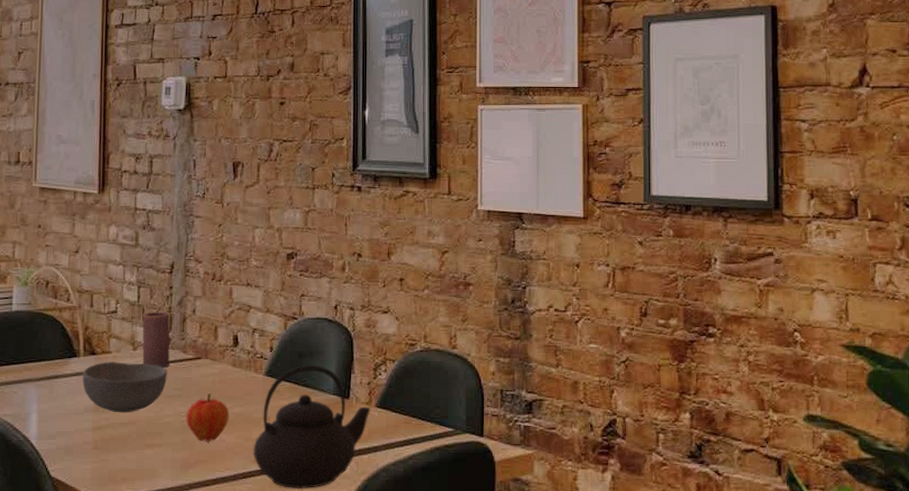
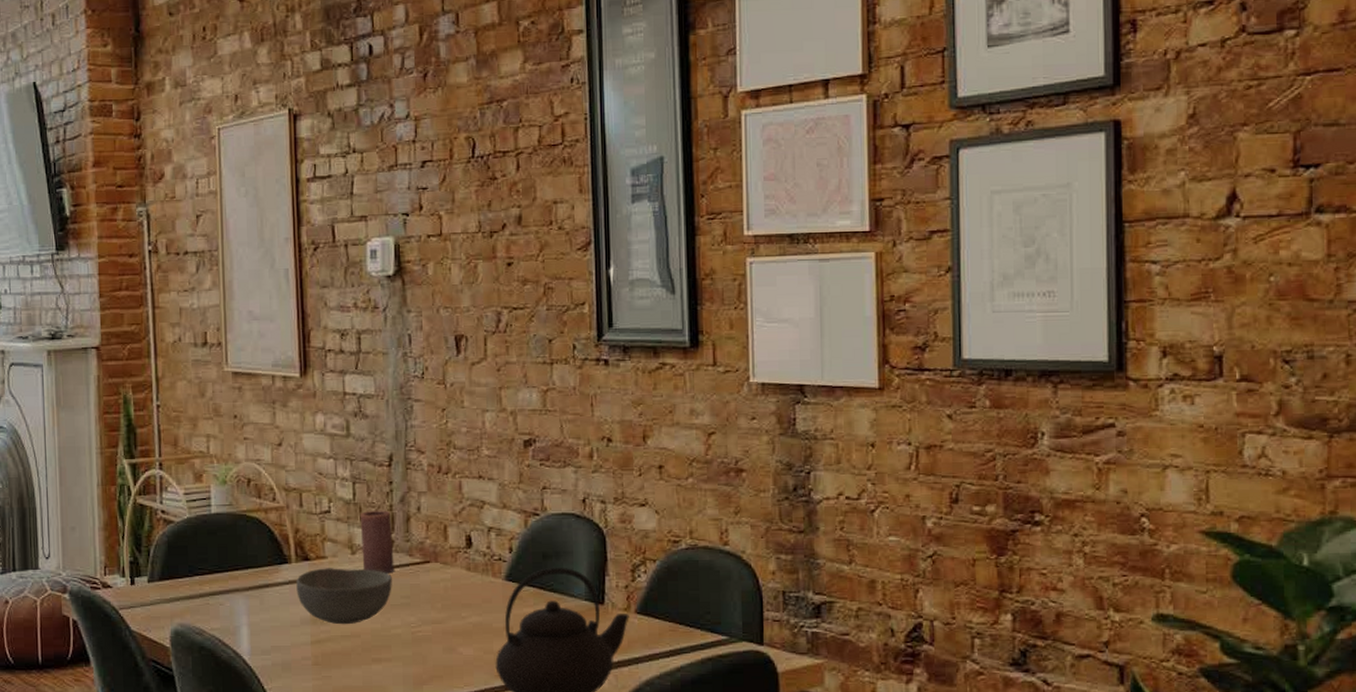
fruit: present [186,393,229,443] -> none [416,601,466,656]

